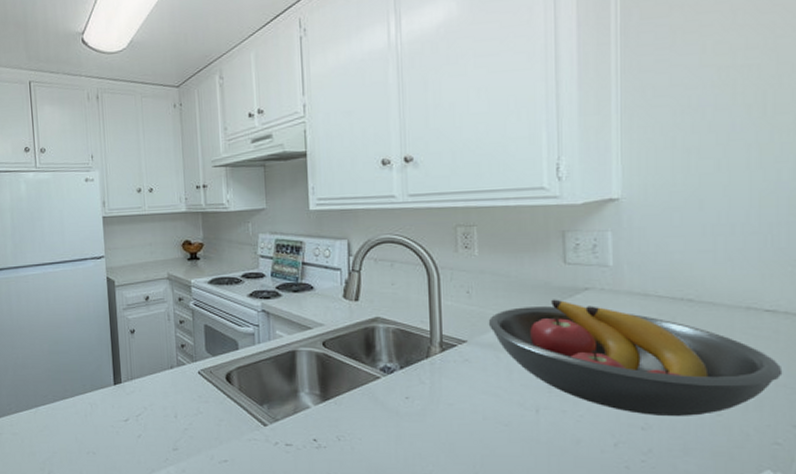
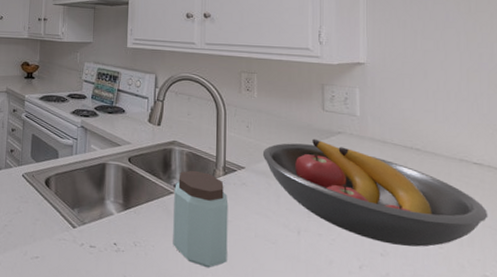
peanut butter: none [381,349,450,459] -> present [173,170,229,268]

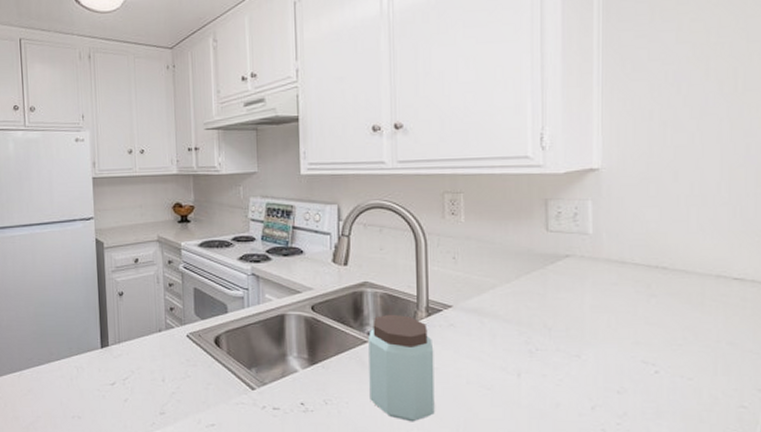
fruit bowl: present [262,138,488,247] -> none [473,265,749,380]

